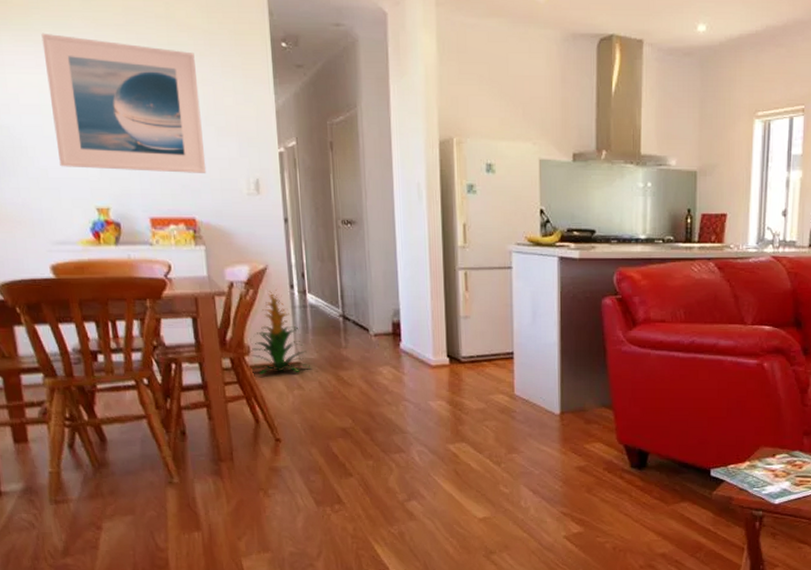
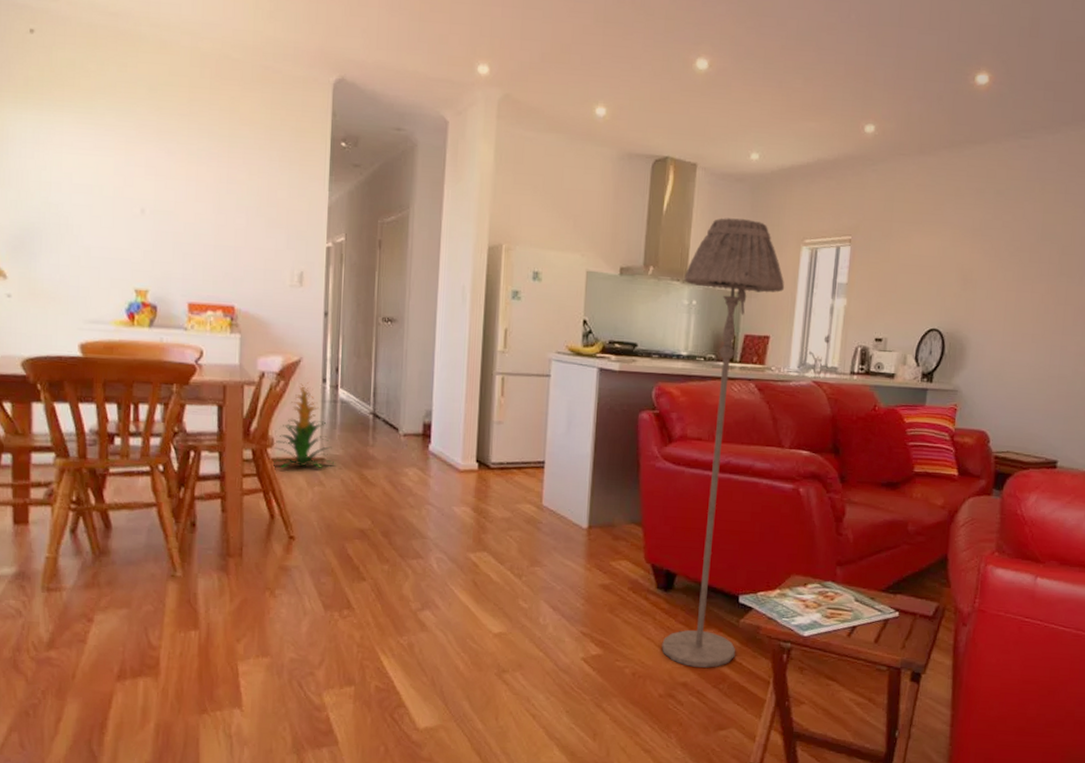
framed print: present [41,33,207,173] -> none [103,117,254,263]
floor lamp: none [638,95,740,538] -> present [662,218,785,668]

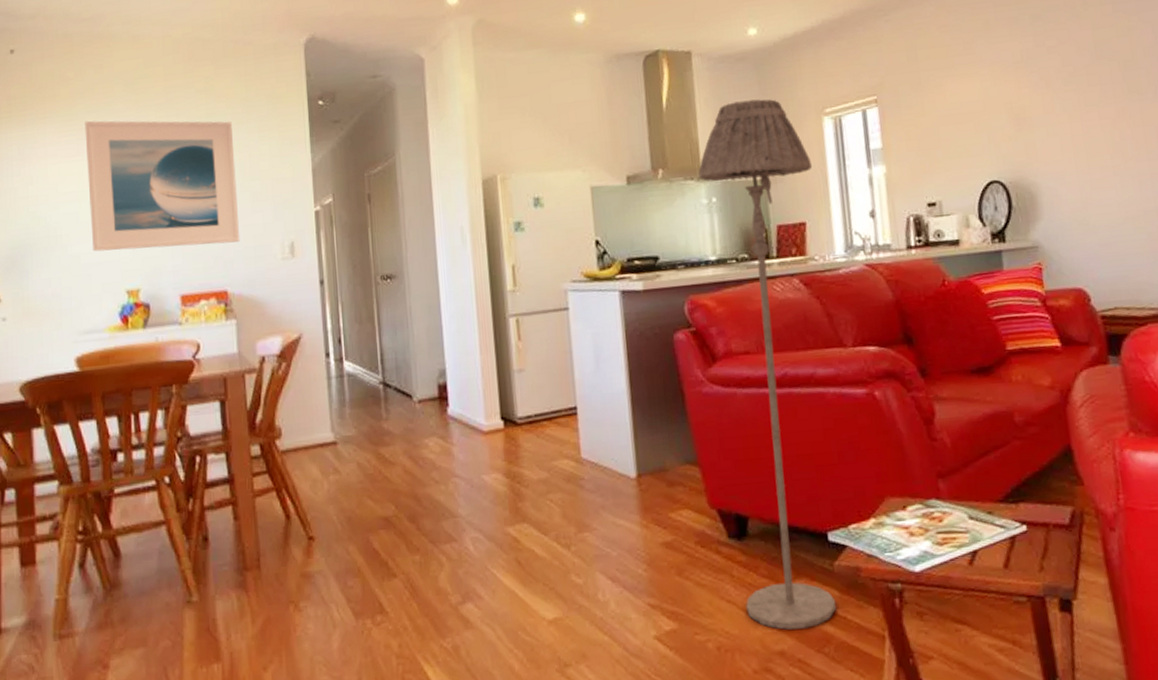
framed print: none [103,117,254,263] -> present [84,120,240,252]
indoor plant: present [273,382,336,468] -> none [281,360,350,460]

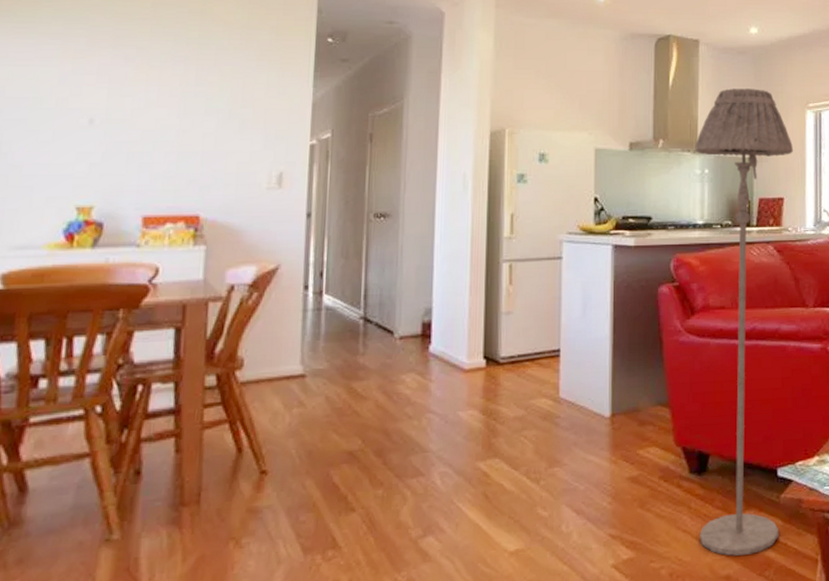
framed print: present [84,120,240,252] -> none [40,25,227,167]

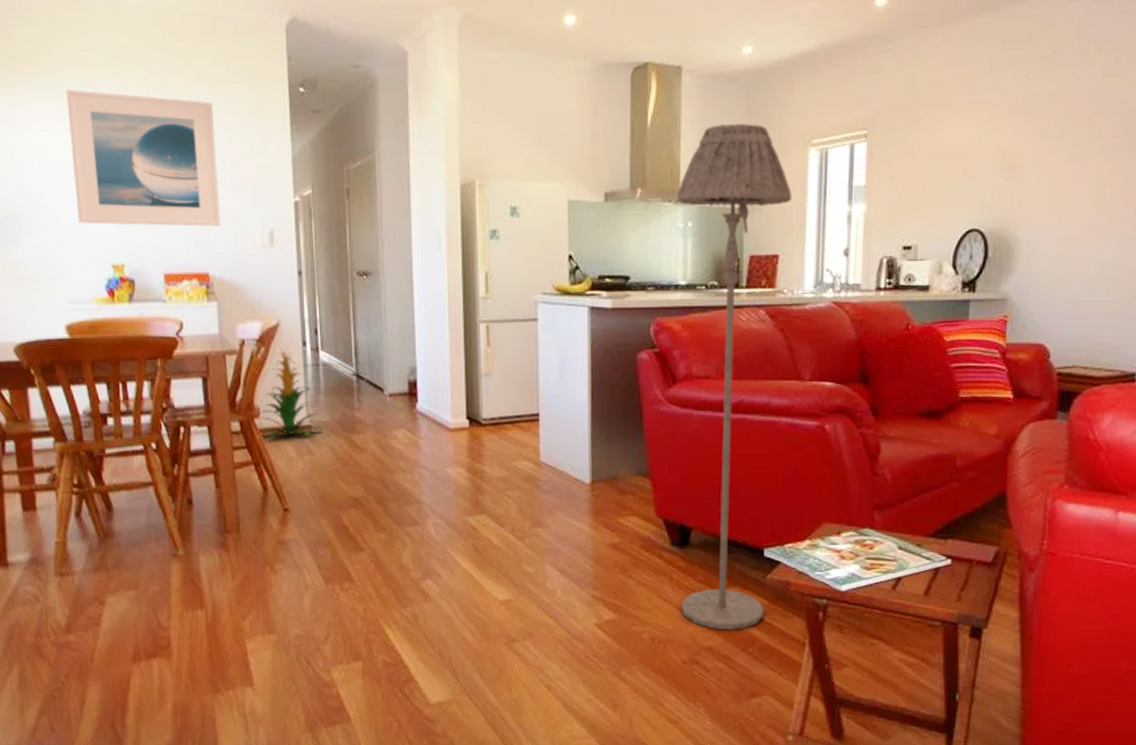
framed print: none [40,25,227,167] -> present [66,89,221,226]
indoor plant: none [242,292,320,392] -> present [260,347,324,438]

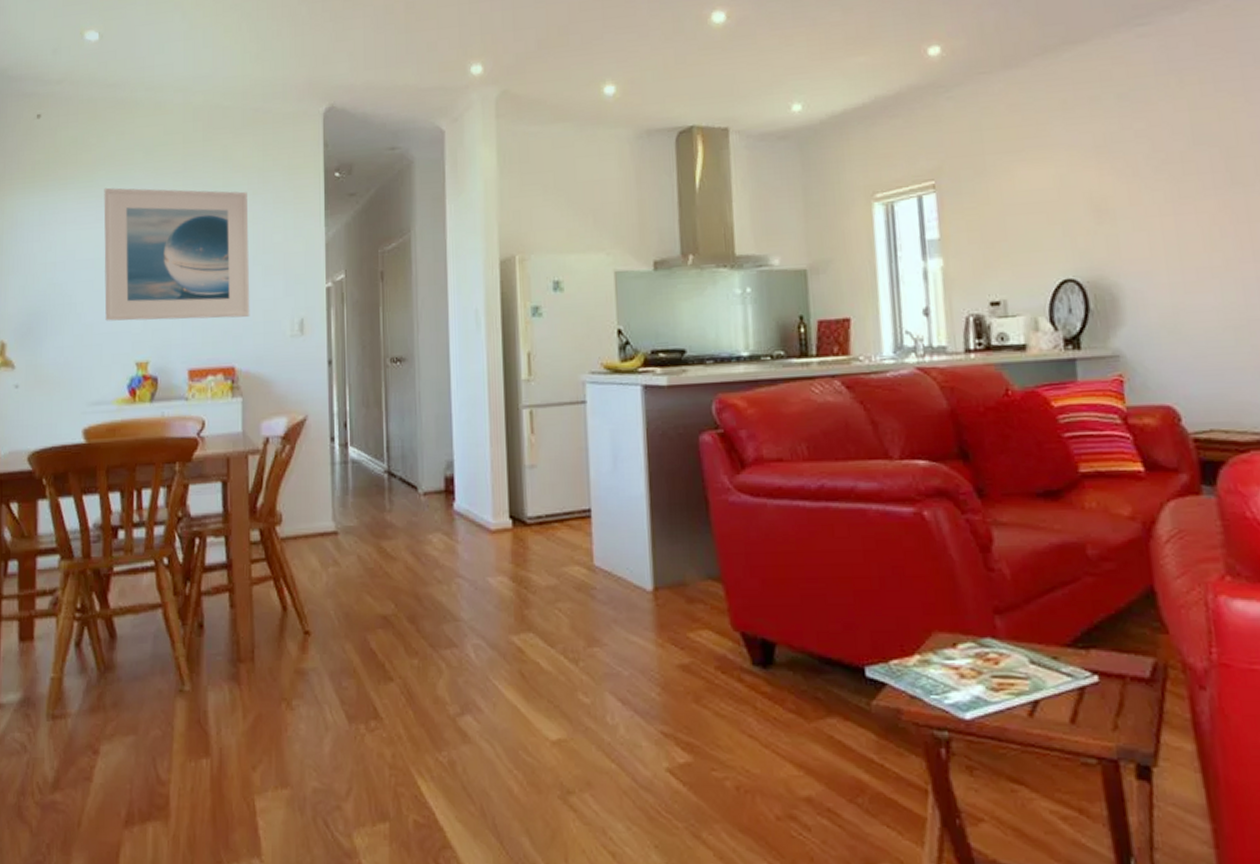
indoor plant: present [260,347,324,438] -> none [282,444,351,548]
floor lamp: present [677,124,793,630] -> none [732,181,873,774]

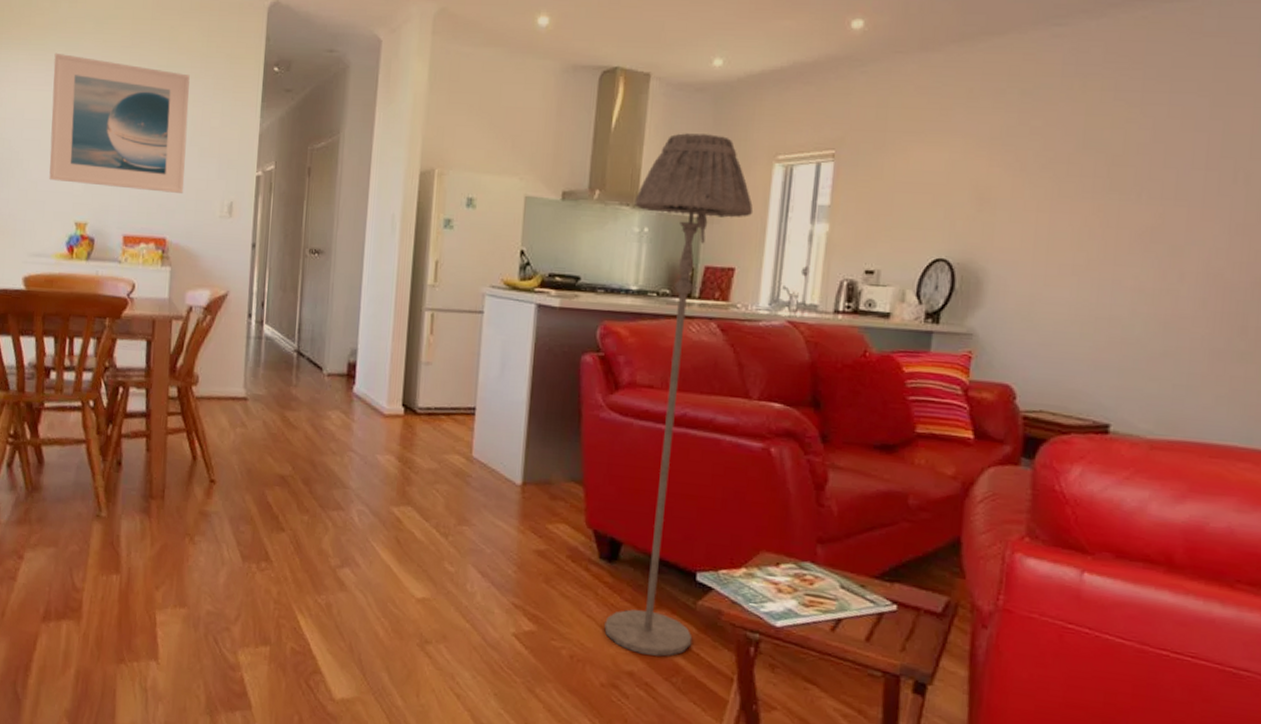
floor lamp: none [732,181,873,774] -> present [604,133,754,657]

